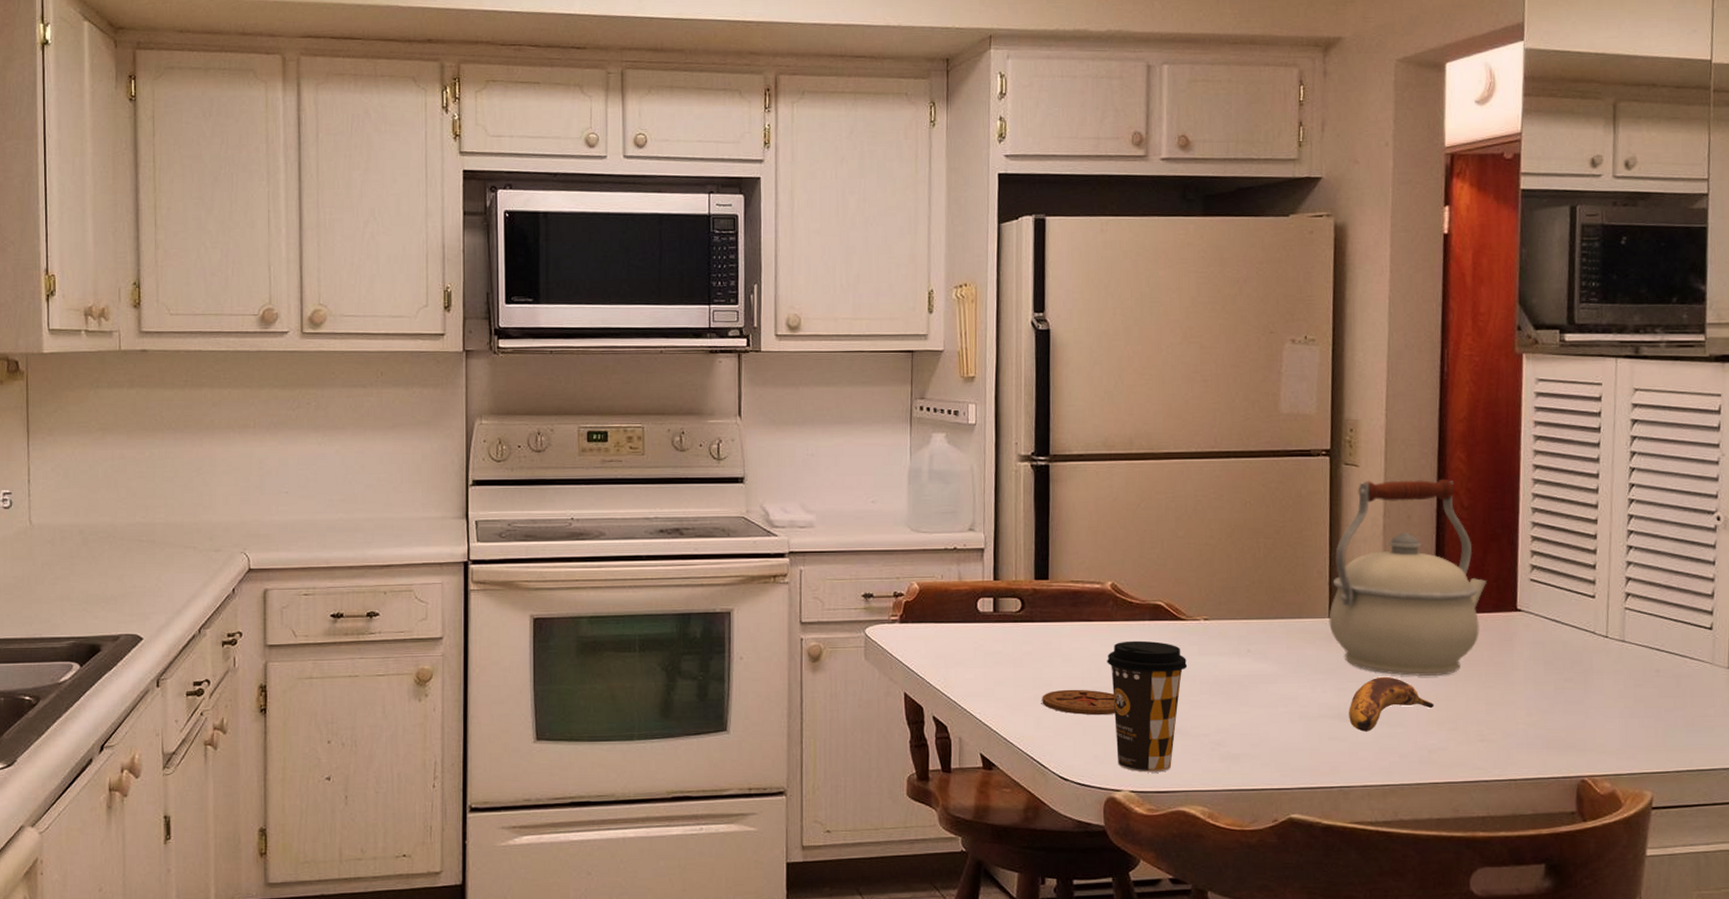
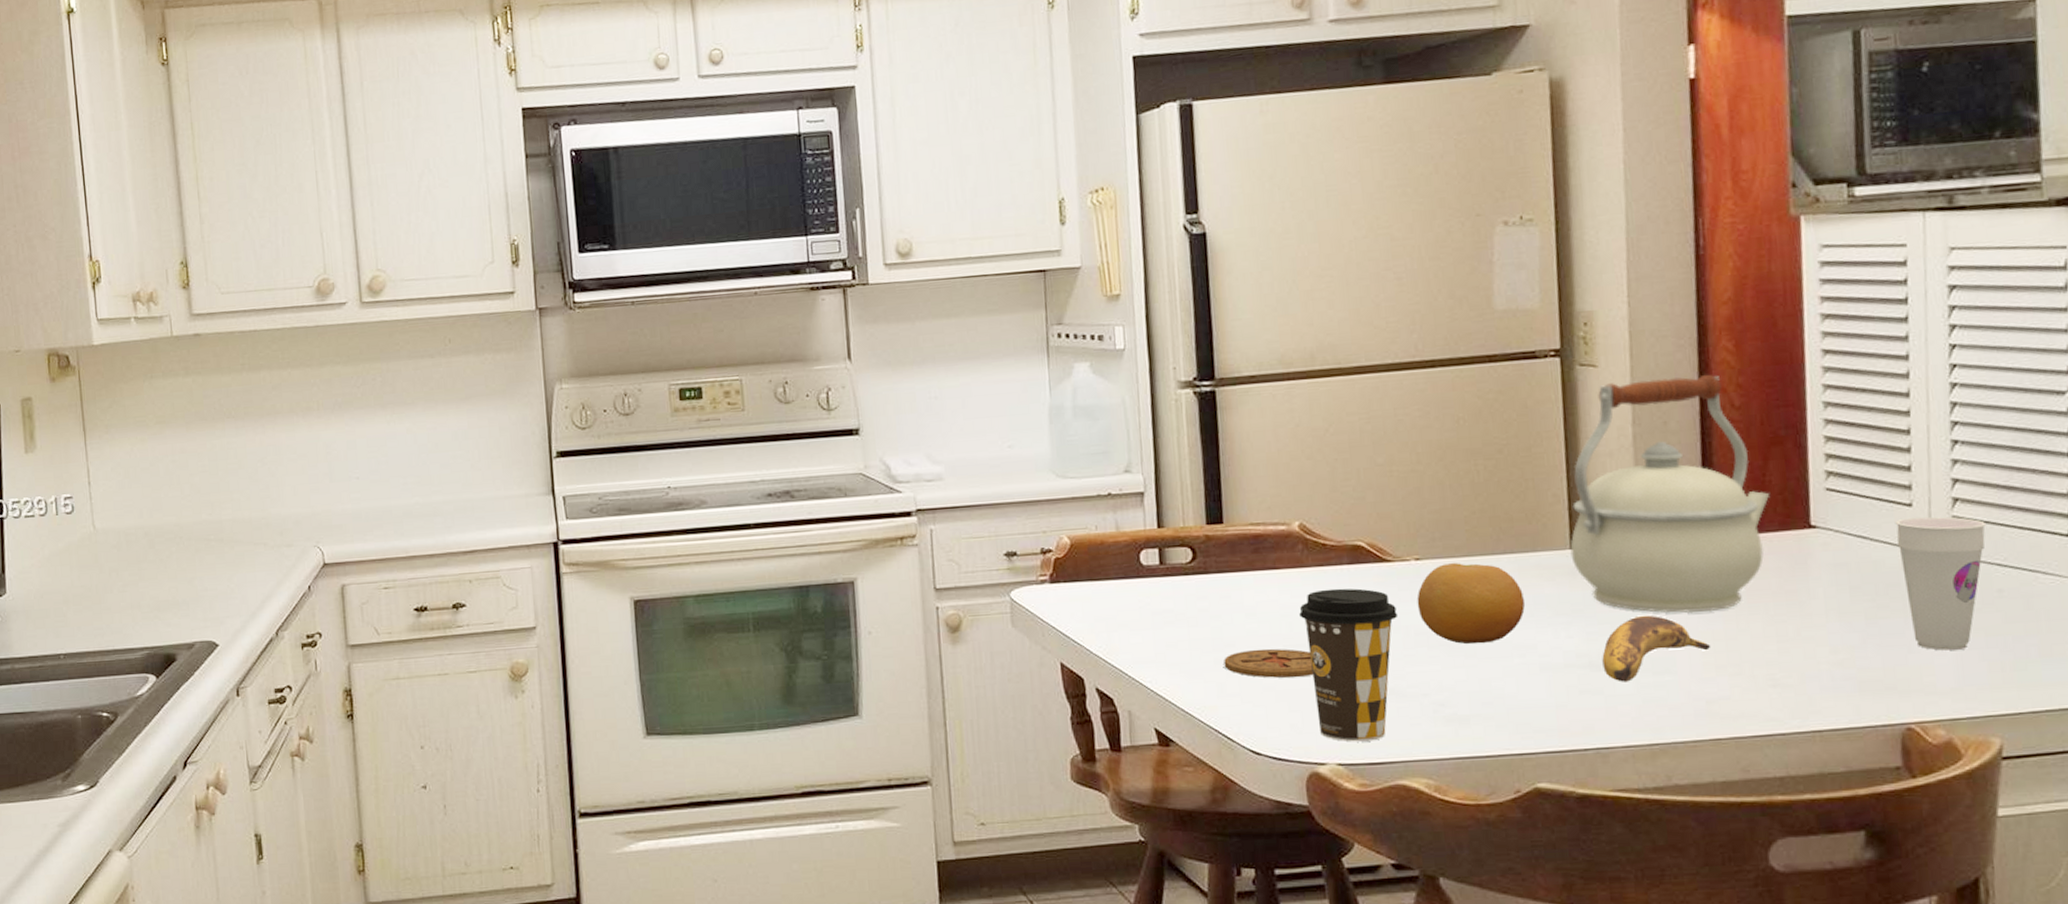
fruit: none [1203,624,1290,694] -> present [1417,563,1525,644]
cup: none [1581,607,1649,718] -> present [1894,516,1986,651]

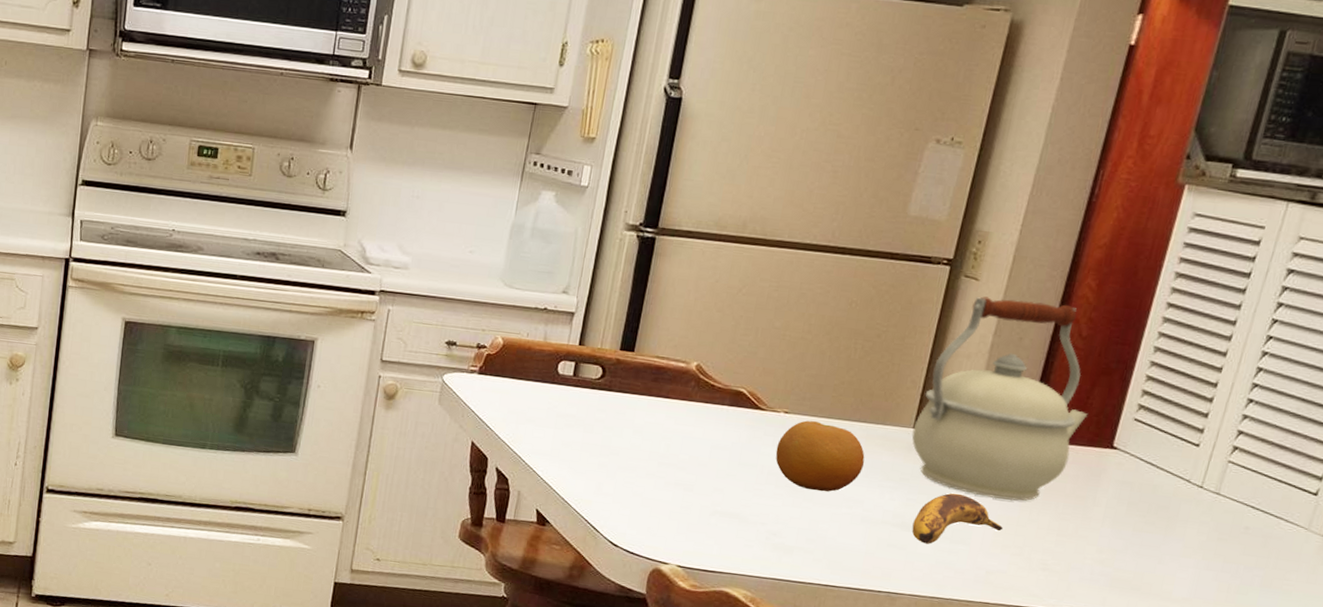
coaster: present [1224,648,1314,679] -> none [605,460,679,491]
coffee cup: present [1299,588,1399,742] -> none [670,422,759,553]
cup: present [1894,516,1986,651] -> none [1166,455,1253,569]

